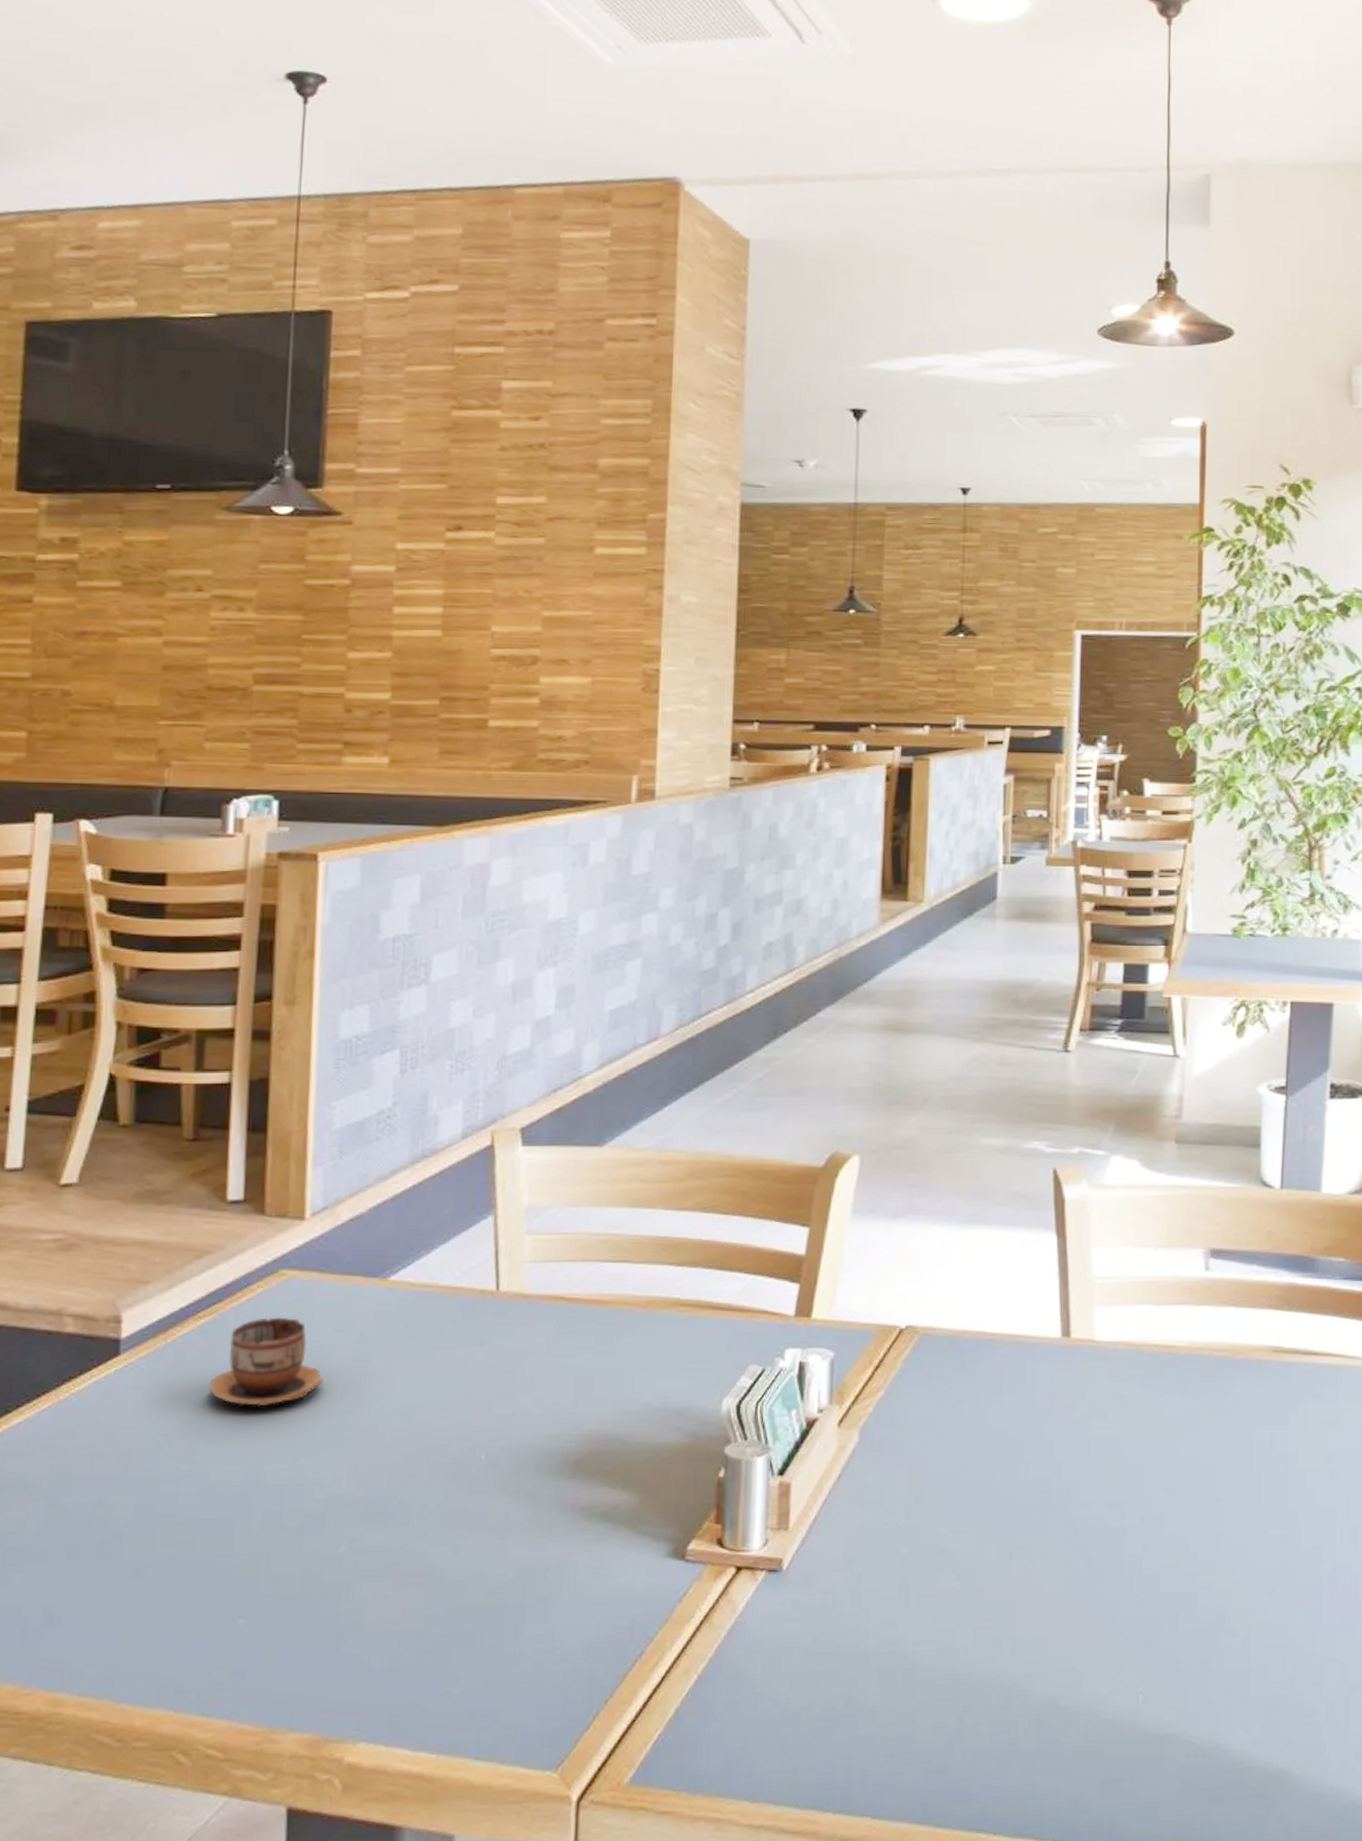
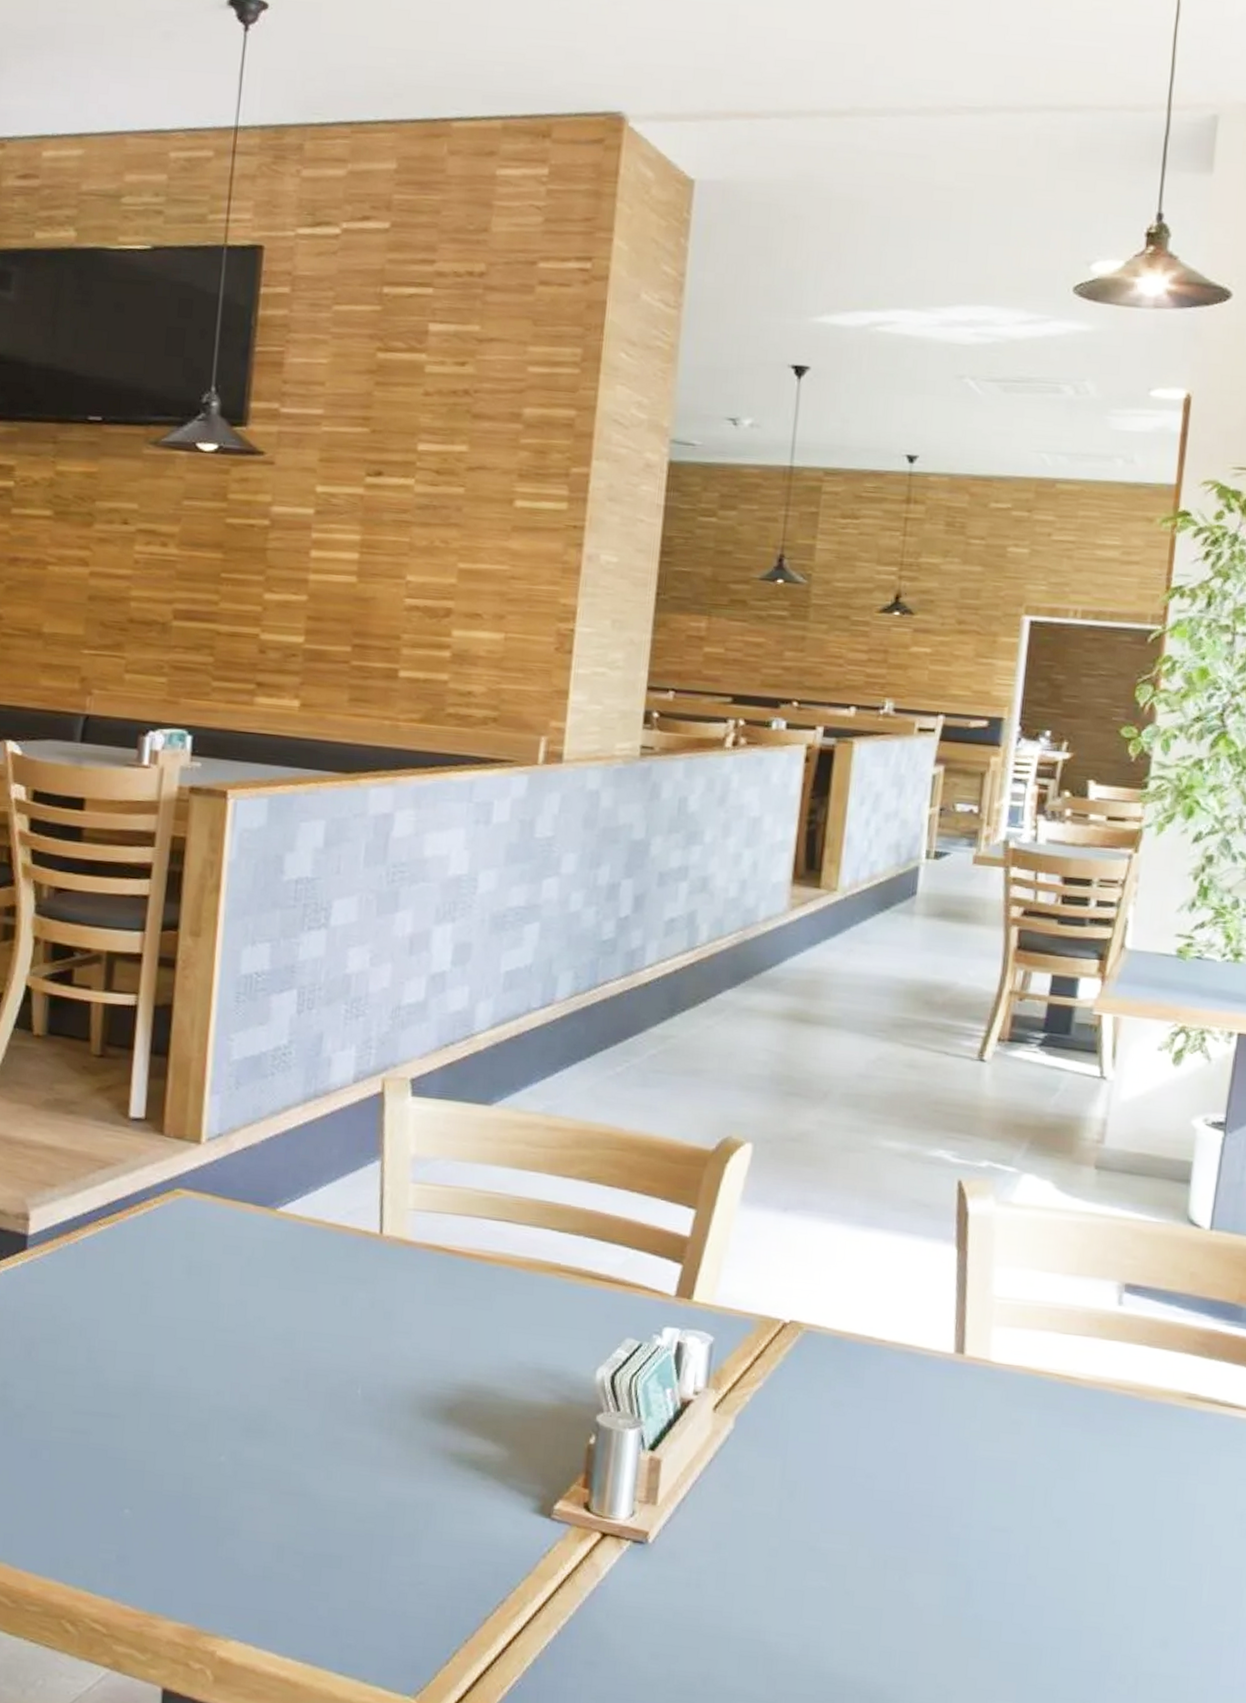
cup: present [209,1317,324,1407] -> none [106,1232,213,1315]

